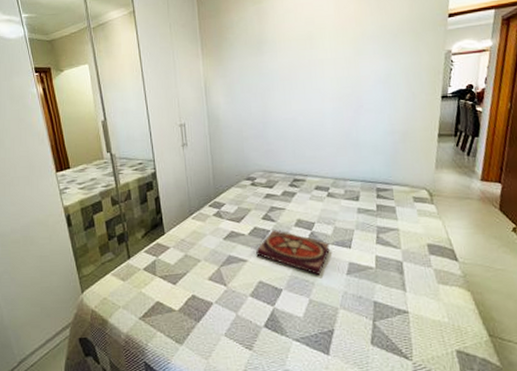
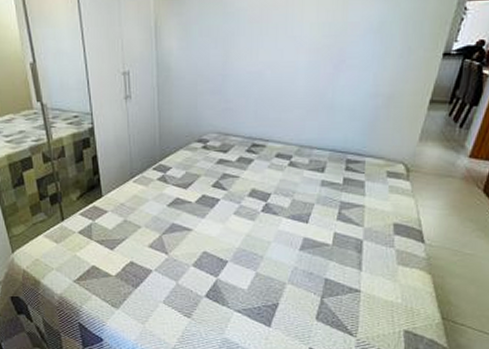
book: present [256,230,330,275] -> none [203,199,286,248]

